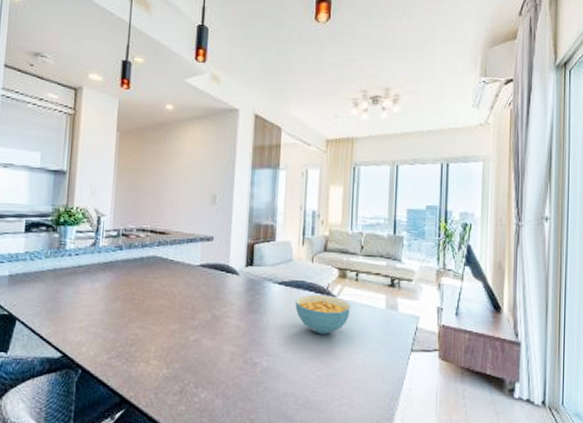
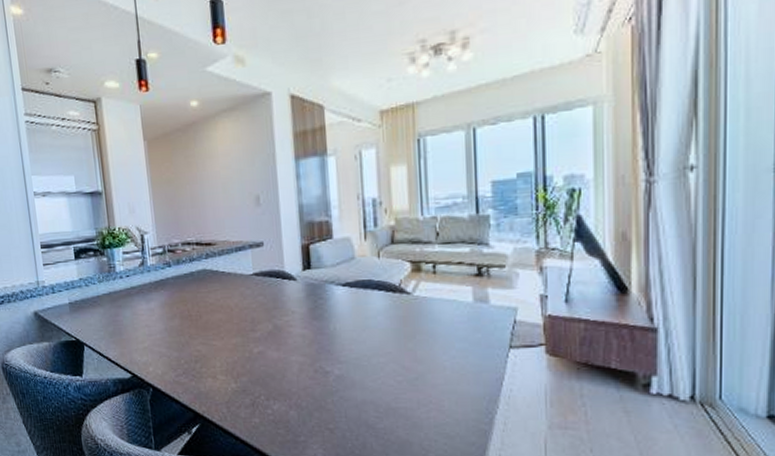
cereal bowl: present [295,294,351,335] -> none [364,293,431,337]

